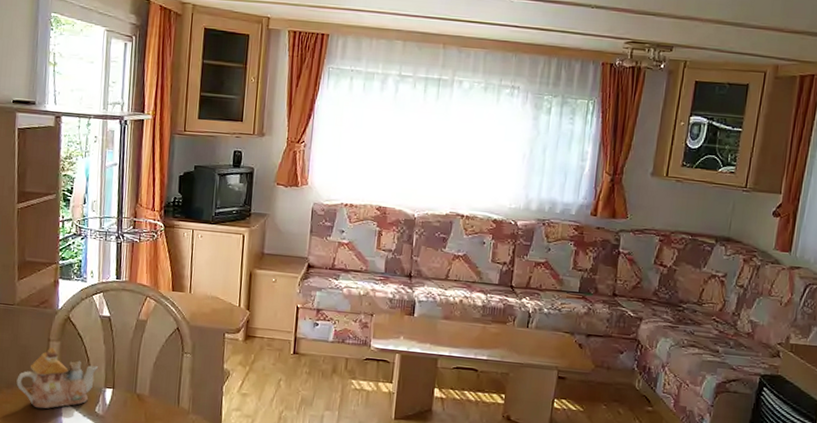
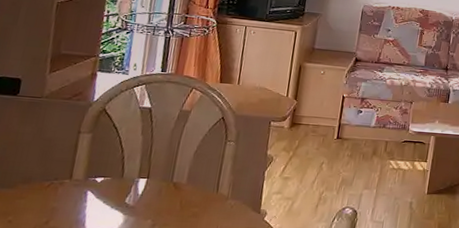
teapot: present [16,347,98,409] -> none [35,140,133,203]

